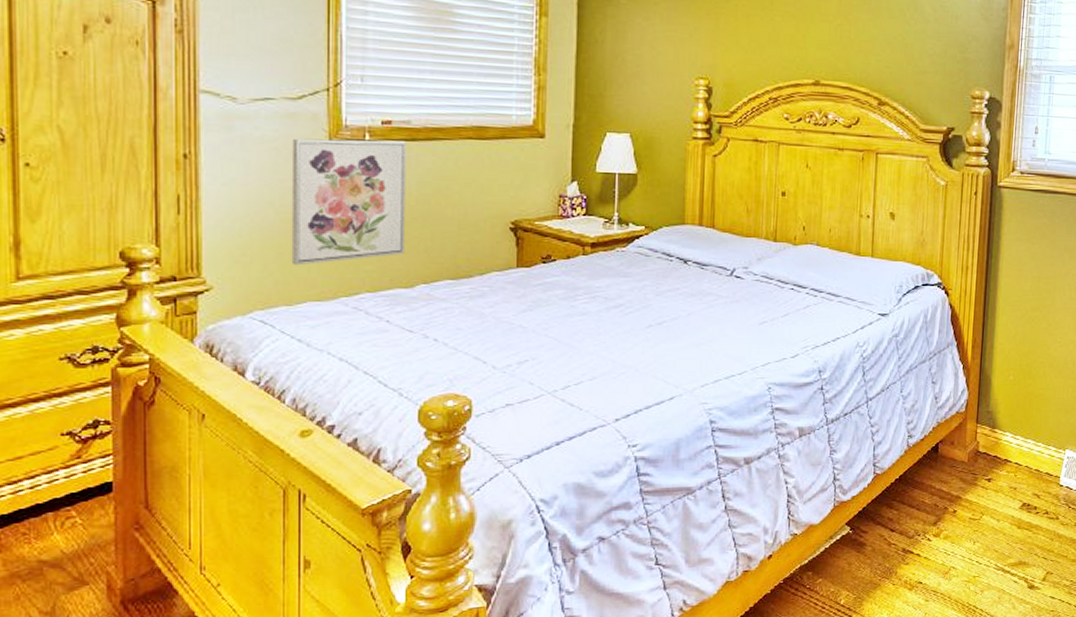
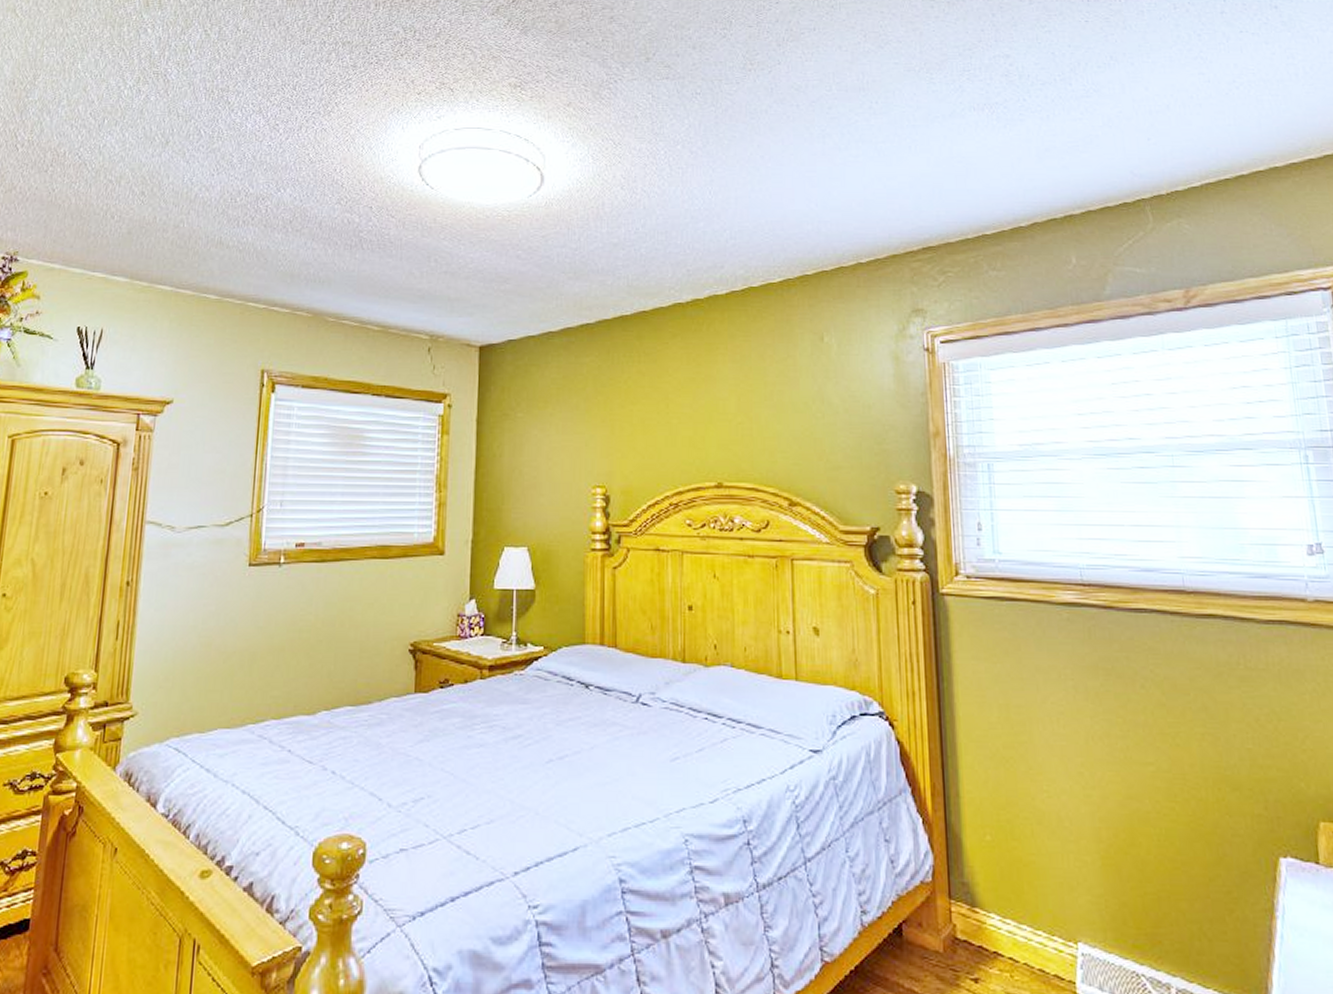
wall art: present [291,138,407,266] -> none [207,562,317,691]

